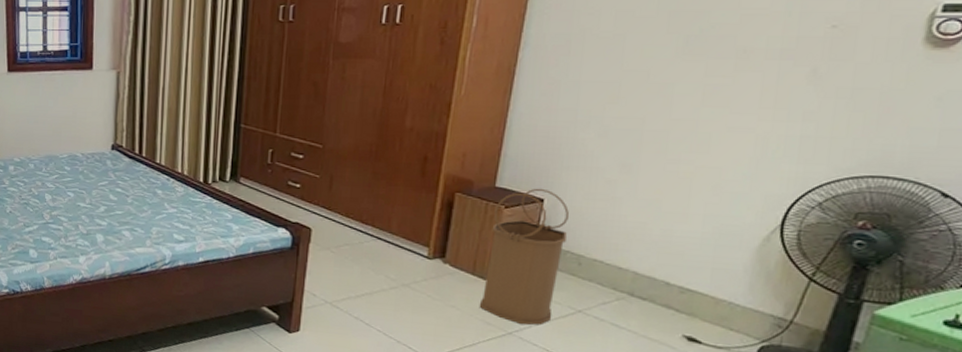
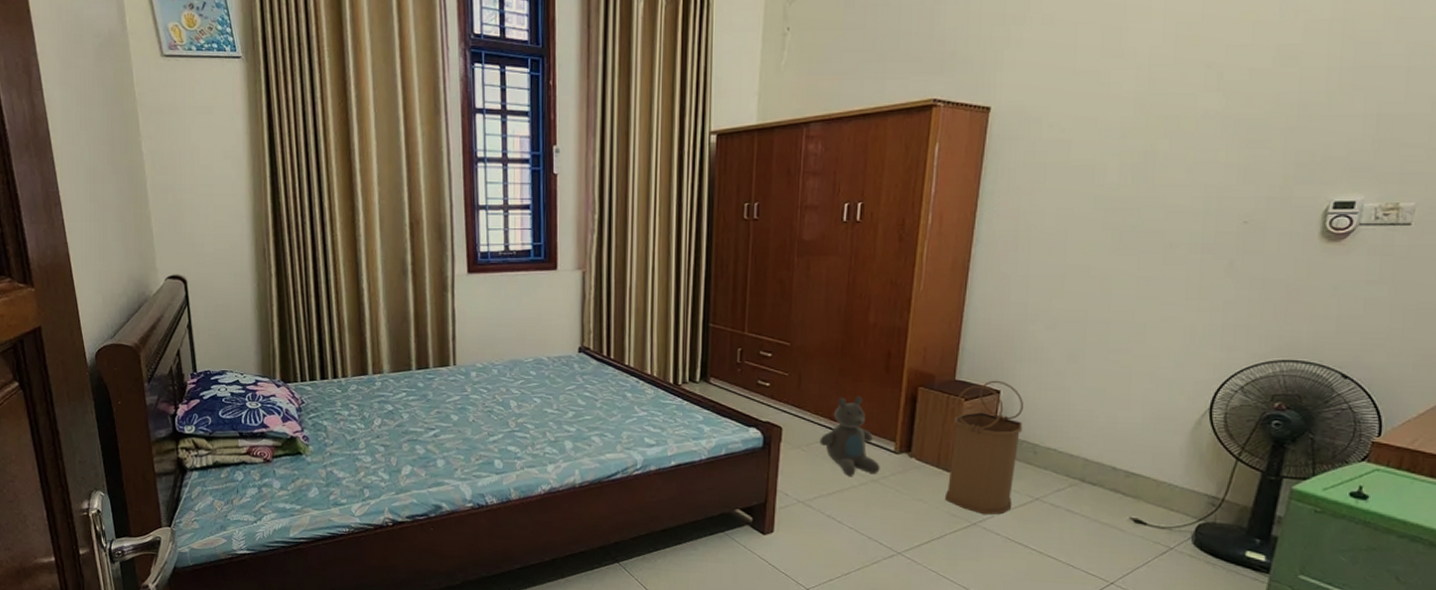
stuffed animal: none [349,200,412,280] -> present [819,396,880,476]

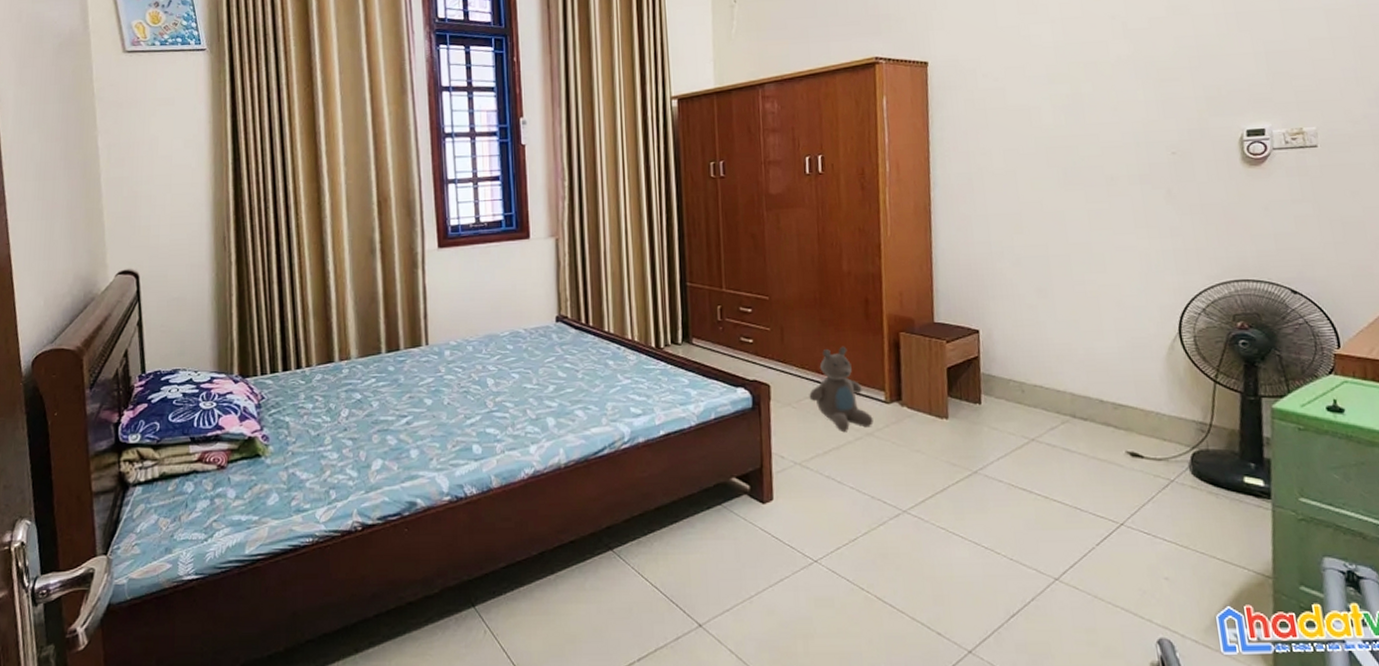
basket: present [946,380,1023,515] -> none [938,319,1009,460]

